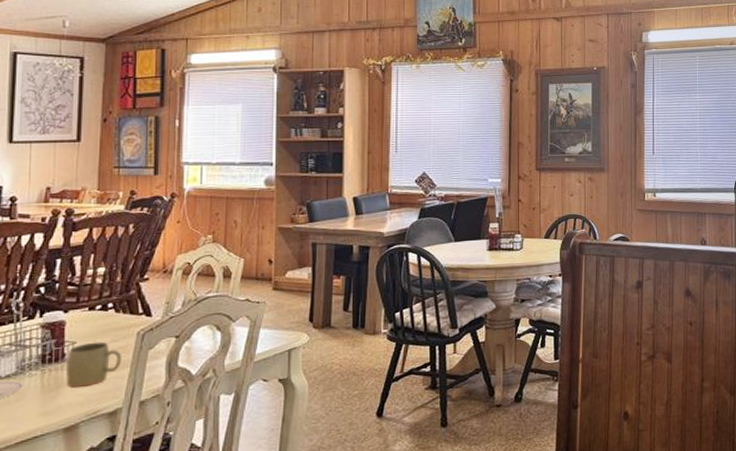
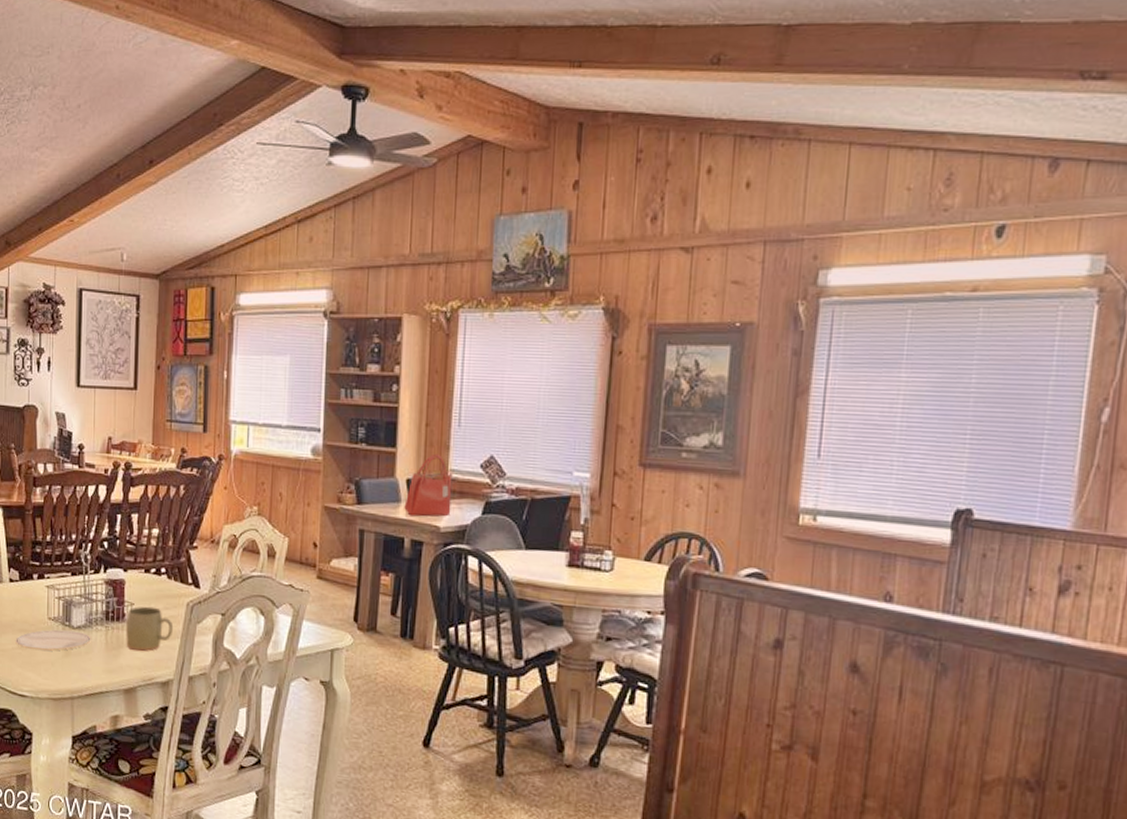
handbag: none [352,174,392,227] -> present [404,453,452,517]

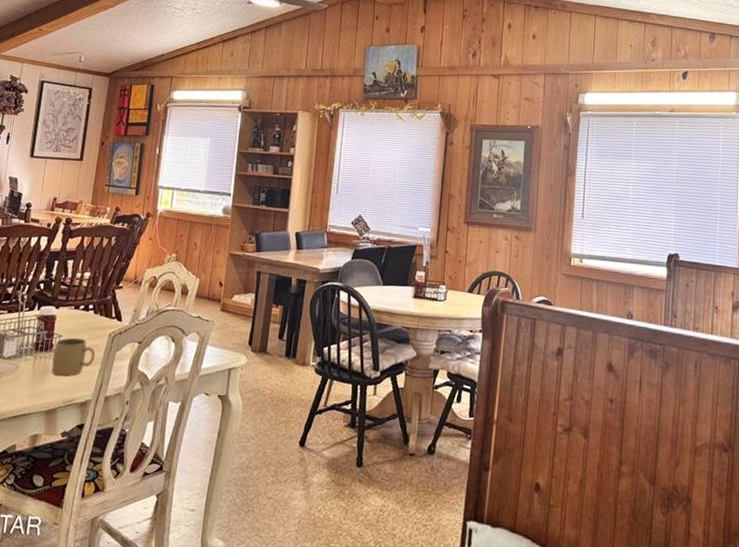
handbag: present [404,453,452,517] -> none [293,213,330,261]

